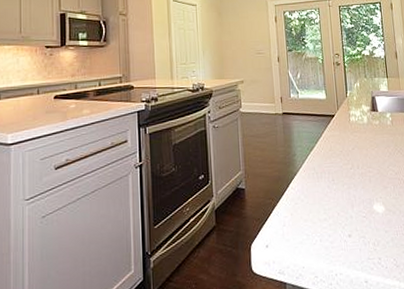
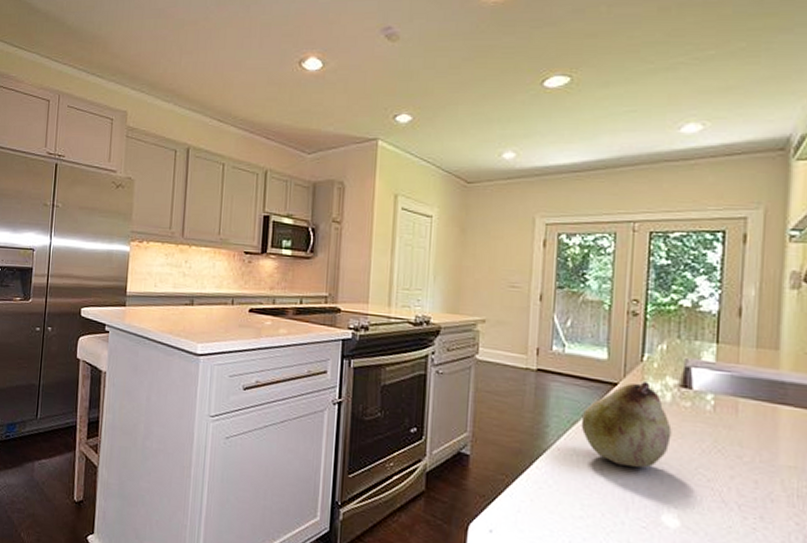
fruit: none [315,111,371,174] -> present [581,382,672,468]

